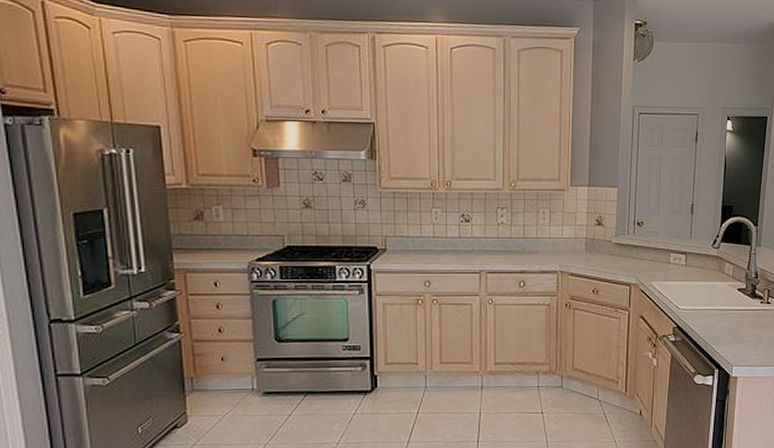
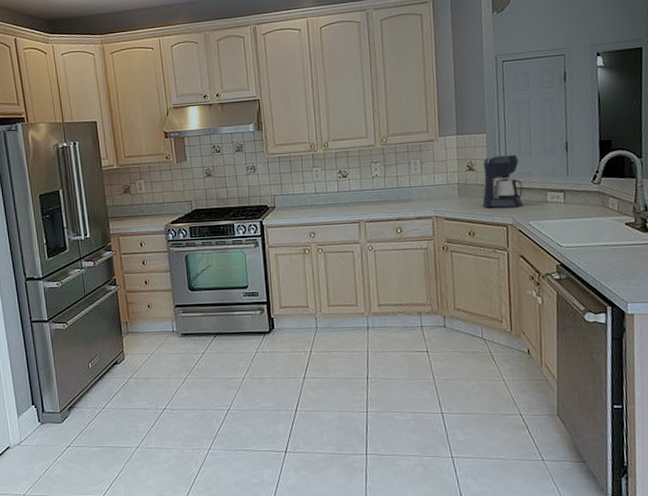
coffee maker: none [608,211,648,267] -> present [482,154,524,208]

